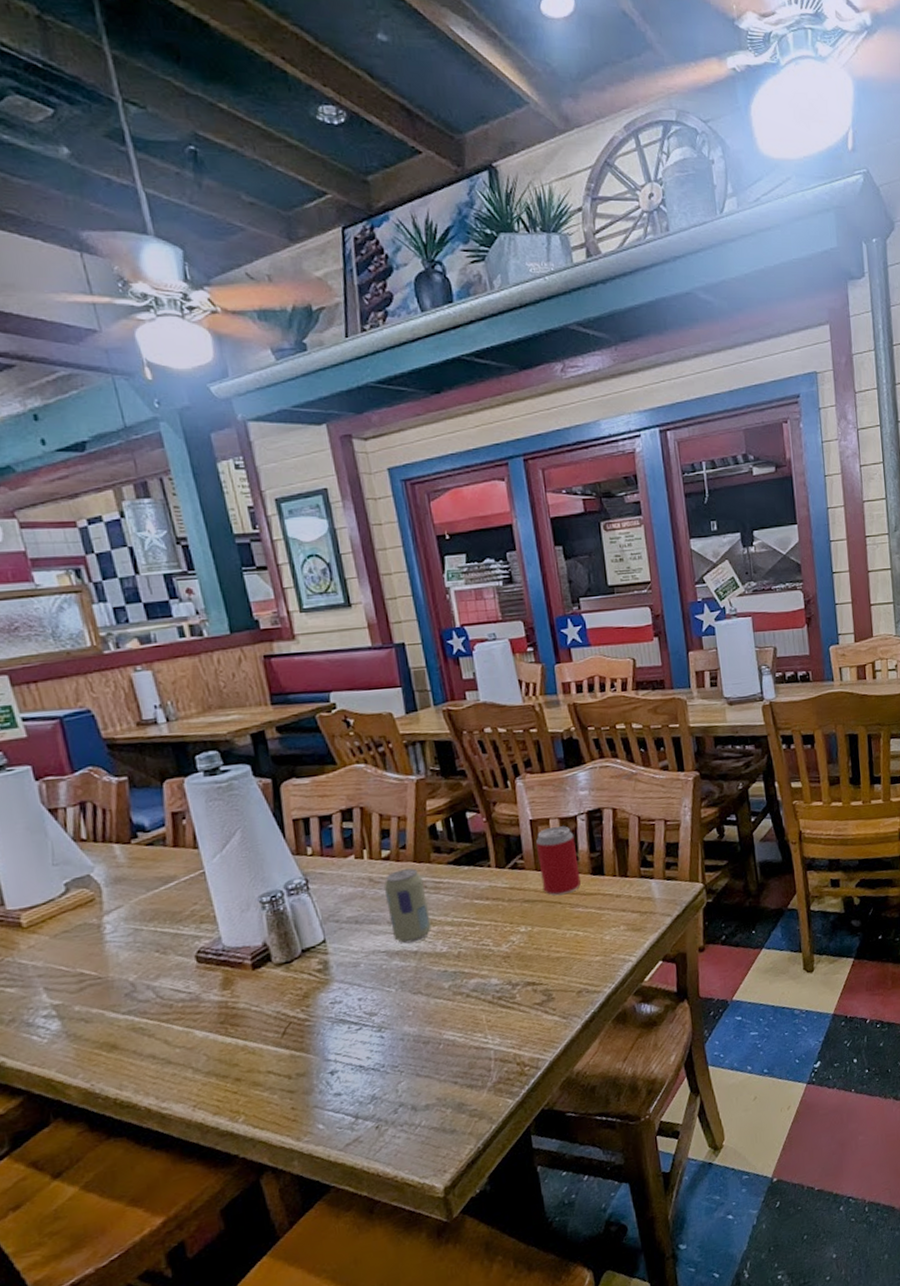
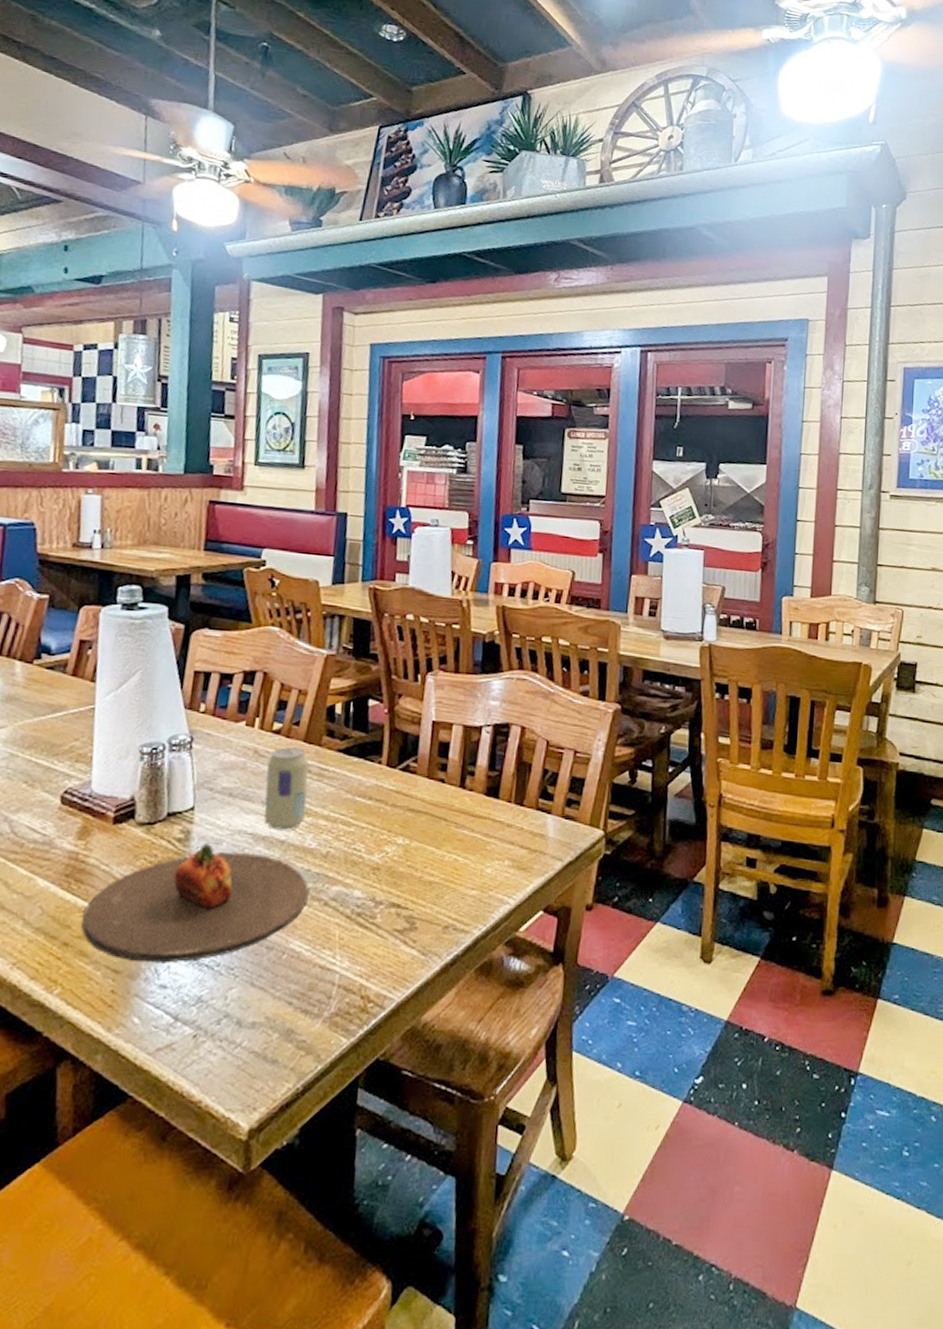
plate: none [247,967,451,1081] -> present [81,844,309,964]
beverage can: present [536,825,581,896] -> none [430,733,476,812]

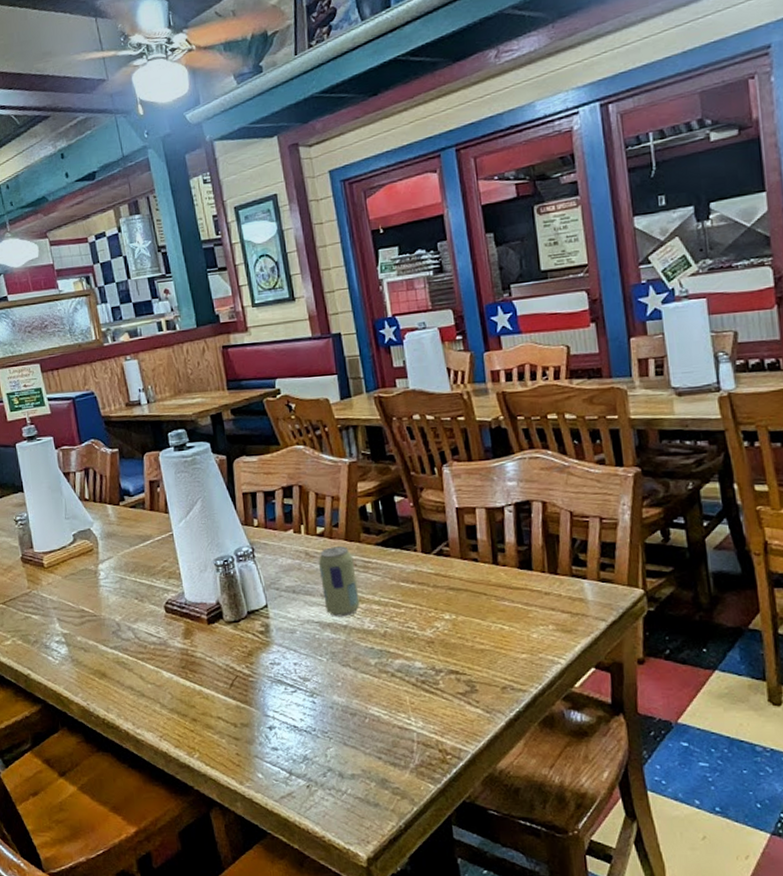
plate: present [81,844,309,964] -> none [202,634,377,731]

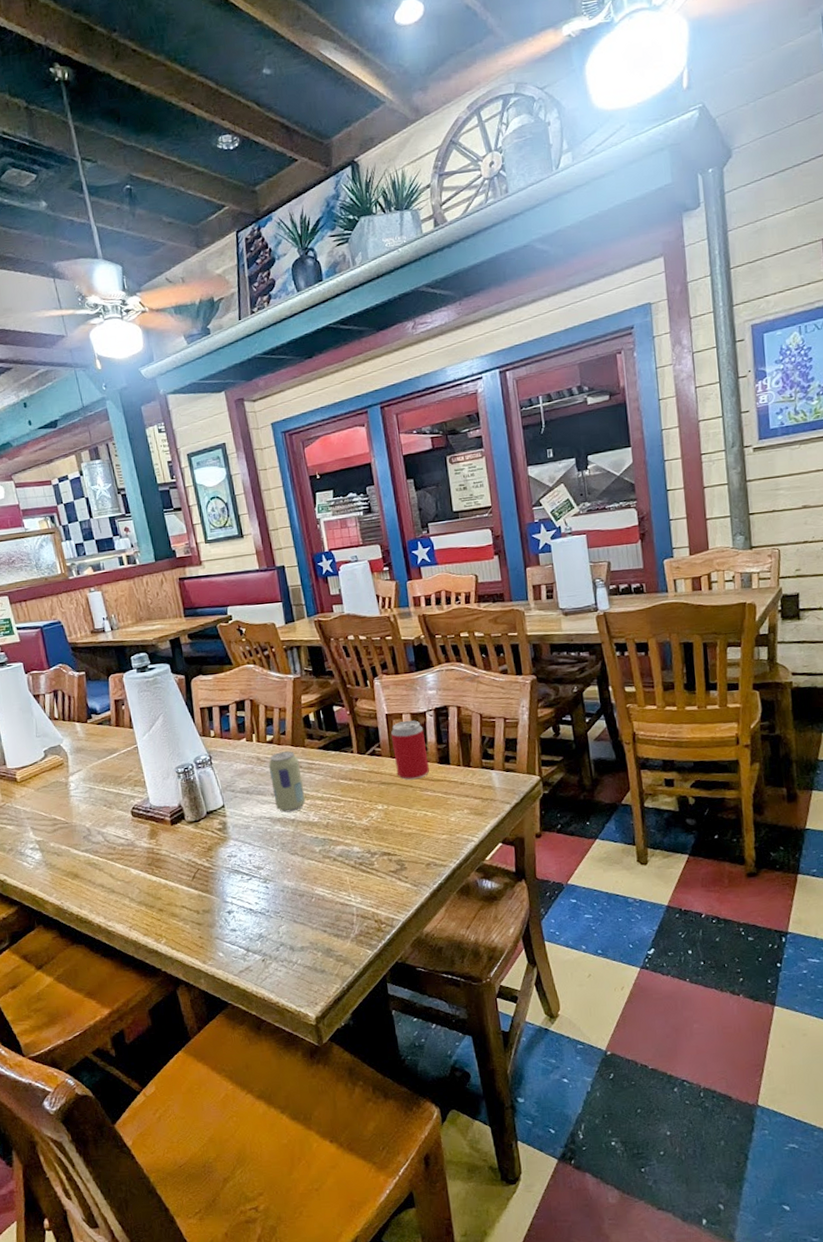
beverage can: none [462,515,507,587] -> present [391,720,429,780]

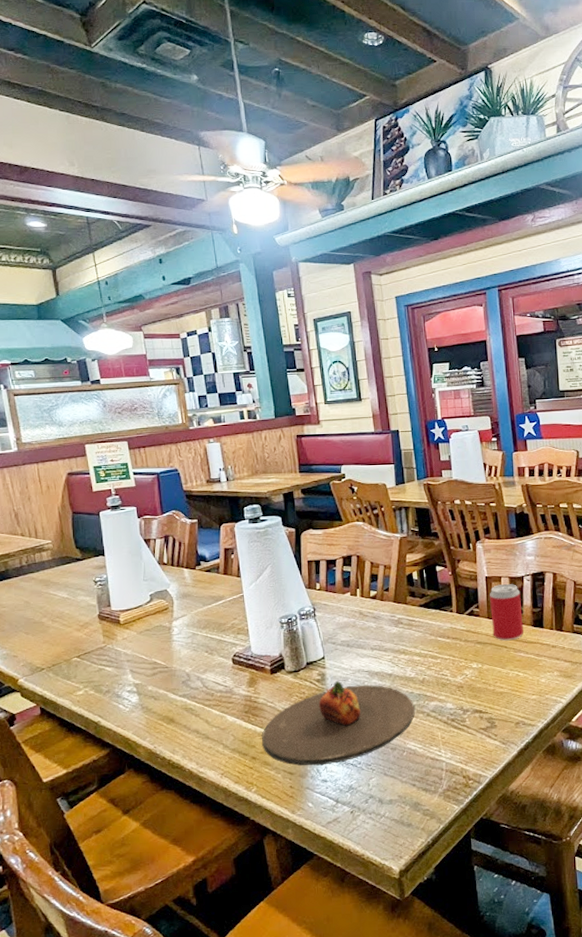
plate: none [167,829,321,916] -> present [262,681,415,766]
beverage can: present [268,751,306,813] -> none [370,607,404,667]

